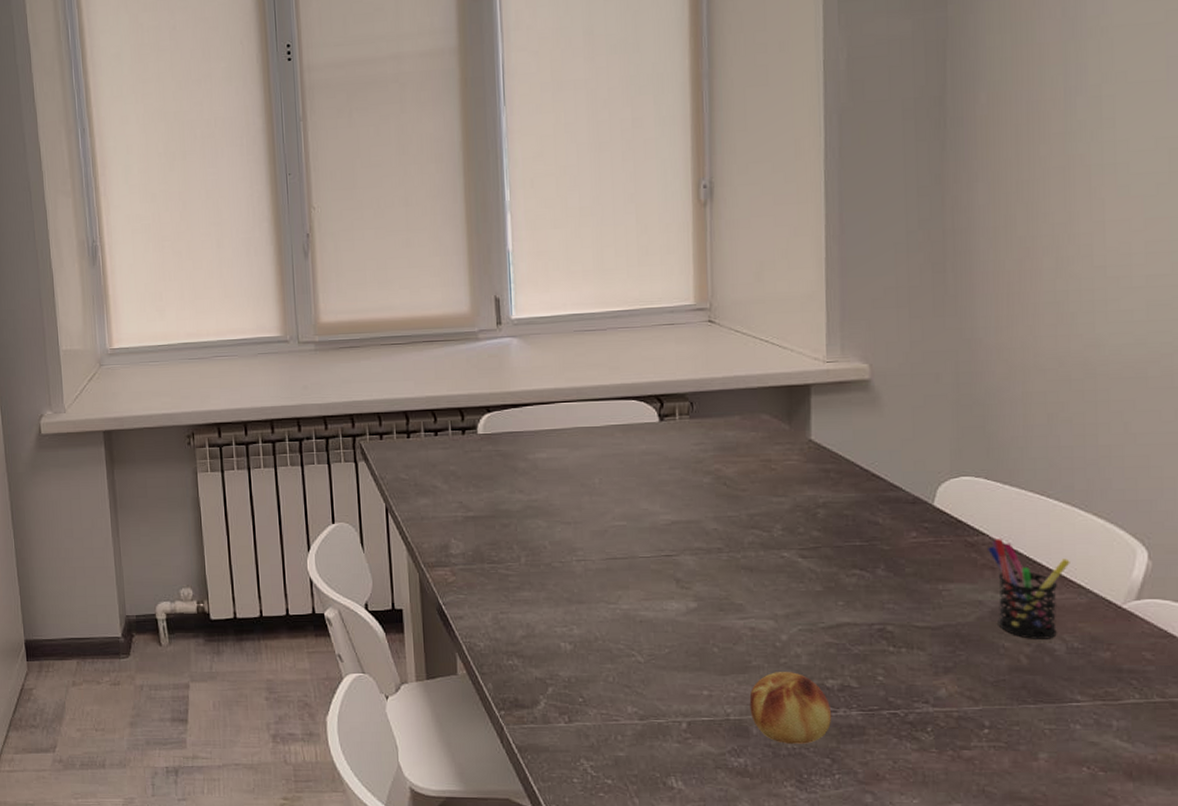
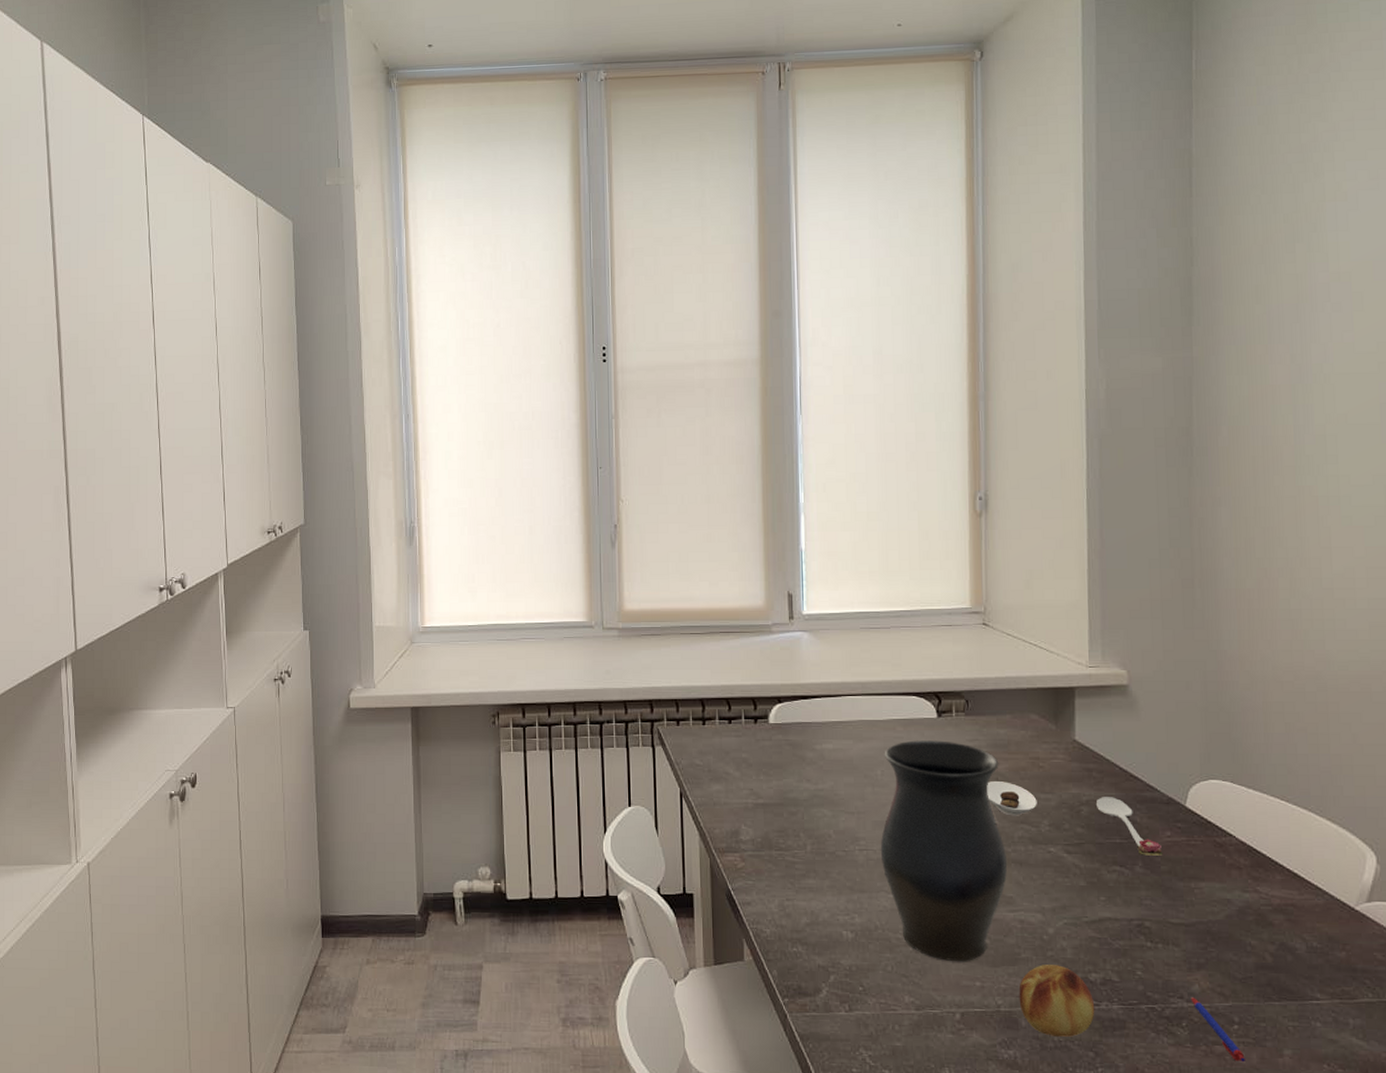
vase: none [599,445,737,670] -> present [880,740,1008,961]
saucer: none [714,486,769,521] -> present [987,781,1037,816]
spoon: none [833,498,908,558] -> present [1095,797,1163,856]
pen: none [937,702,996,767] -> present [1190,997,1245,1063]
pen holder: present [988,539,1070,639] -> none [1235,840,1308,938]

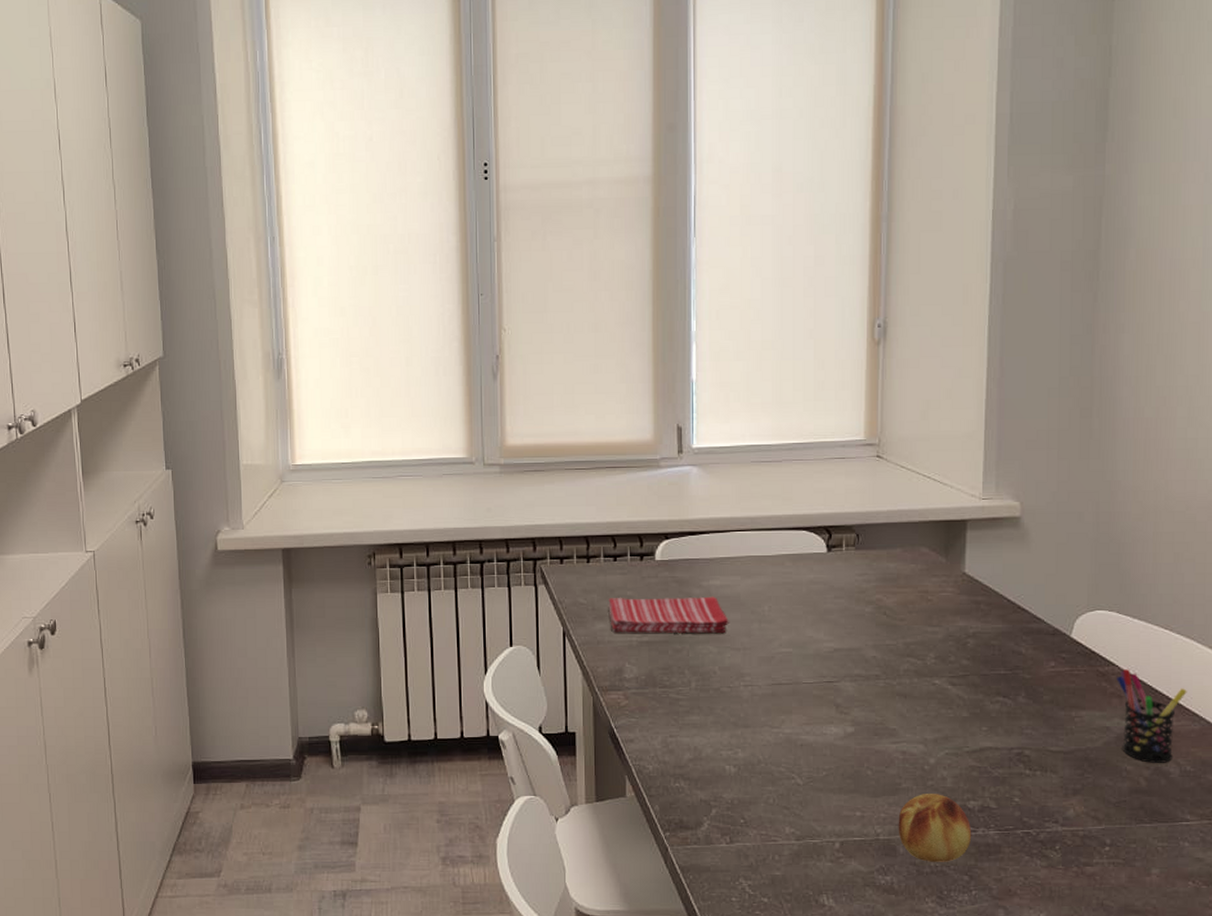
dish towel: none [724,760,843,796] -> present [608,596,729,633]
vase: present [880,740,1008,961] -> none [765,575,892,792]
saucer: present [987,781,1037,816] -> none [874,615,924,650]
spoon: present [1095,797,1163,856] -> none [982,629,1046,686]
pen: present [1190,997,1245,1063] -> none [1065,822,1114,882]
pen holder: none [1235,840,1308,938] -> present [1116,669,1187,763]

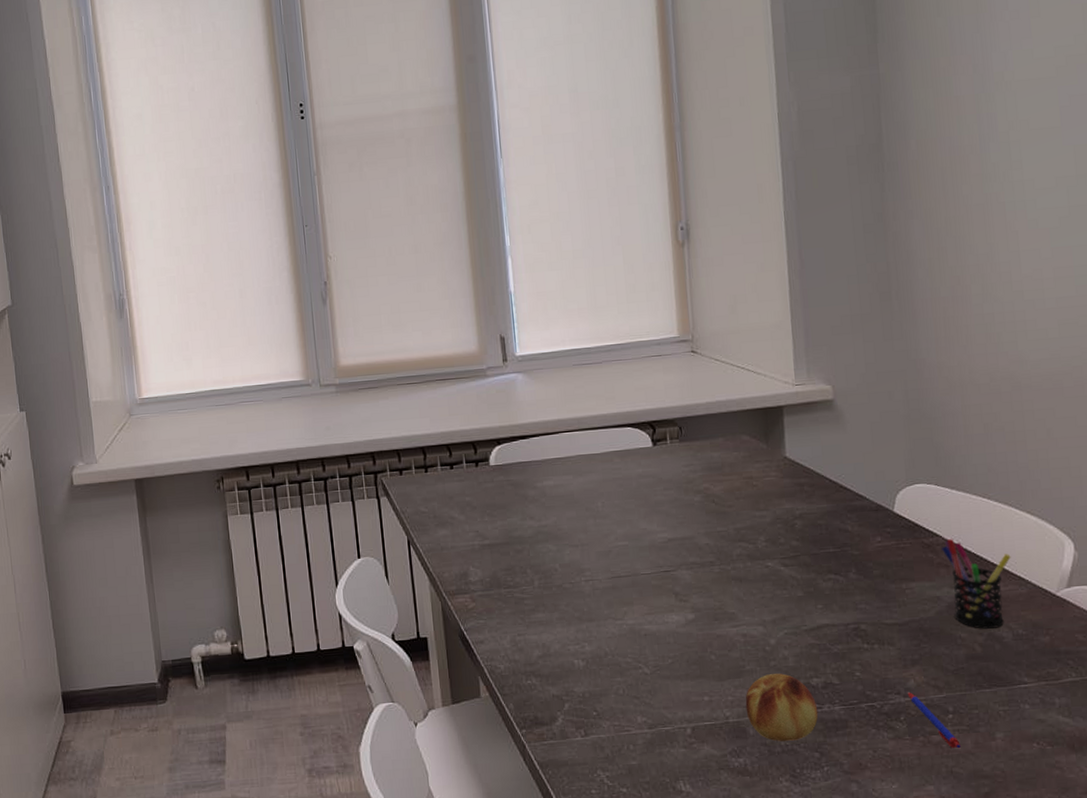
dish towel: present [608,596,729,633] -> none [448,496,565,538]
pen: none [1065,822,1114,882] -> present [907,692,961,749]

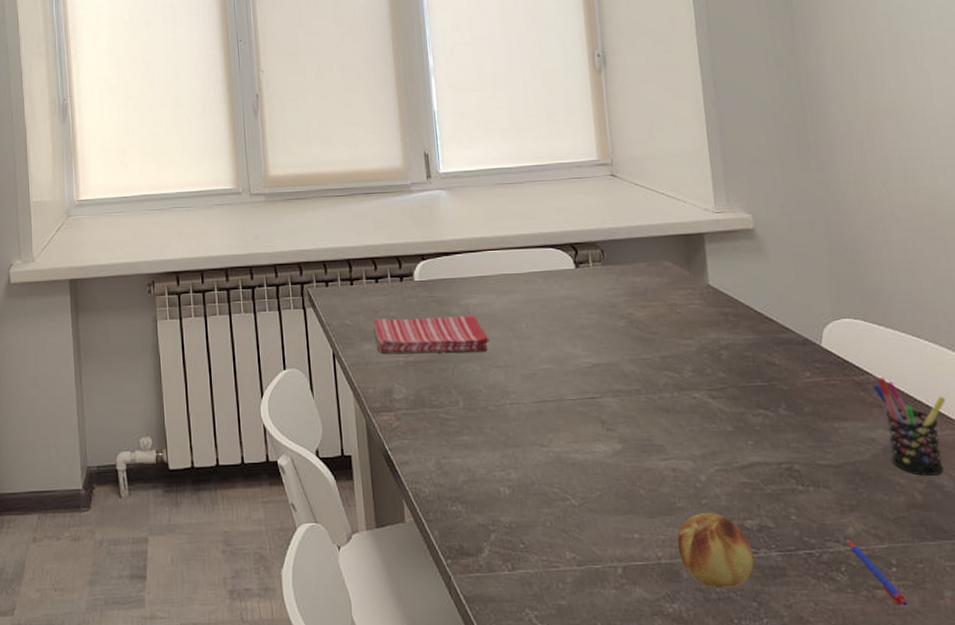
dish towel: none [448,496,565,538] -> present [373,314,489,353]

